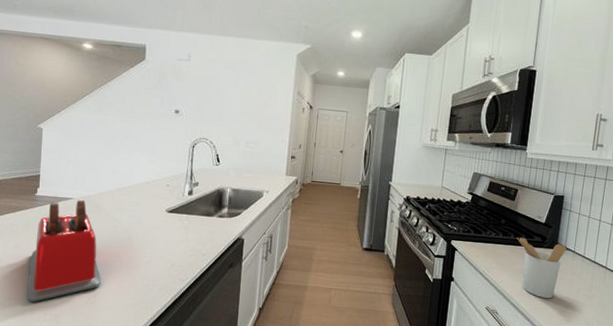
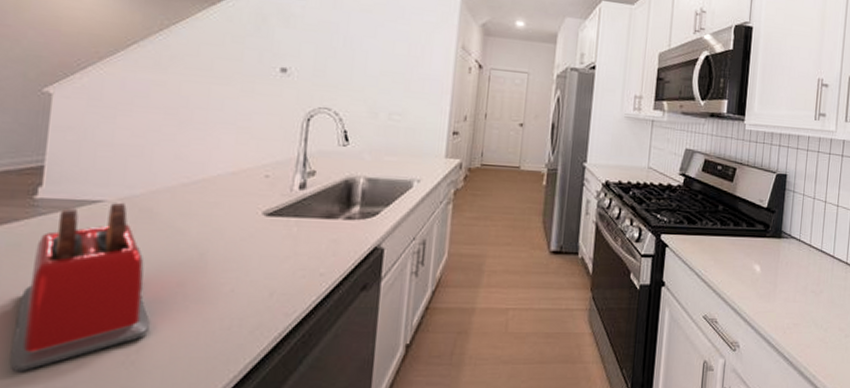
utensil holder: present [517,237,567,299] -> none [736,226,791,299]

